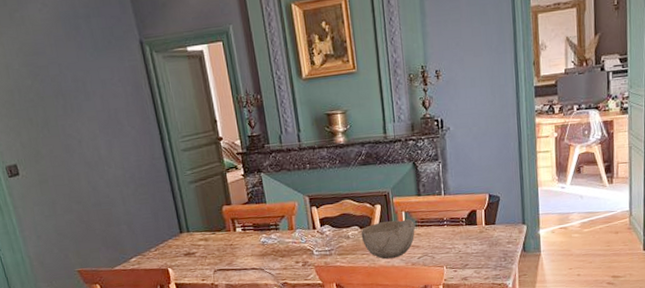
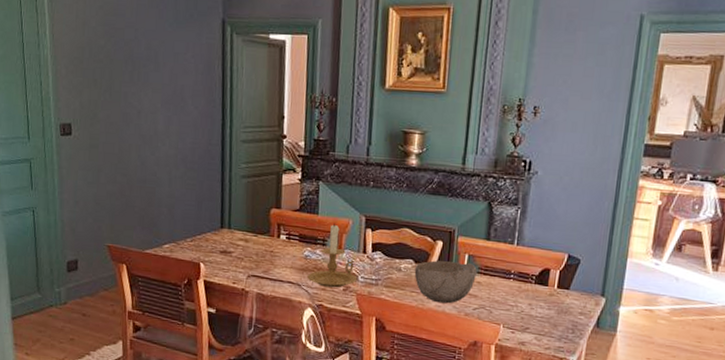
candle holder: none [268,207,312,267] -> present [307,223,357,288]

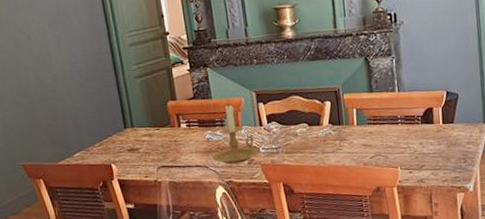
bowl: present [414,260,477,304] -> none [309,116,367,159]

